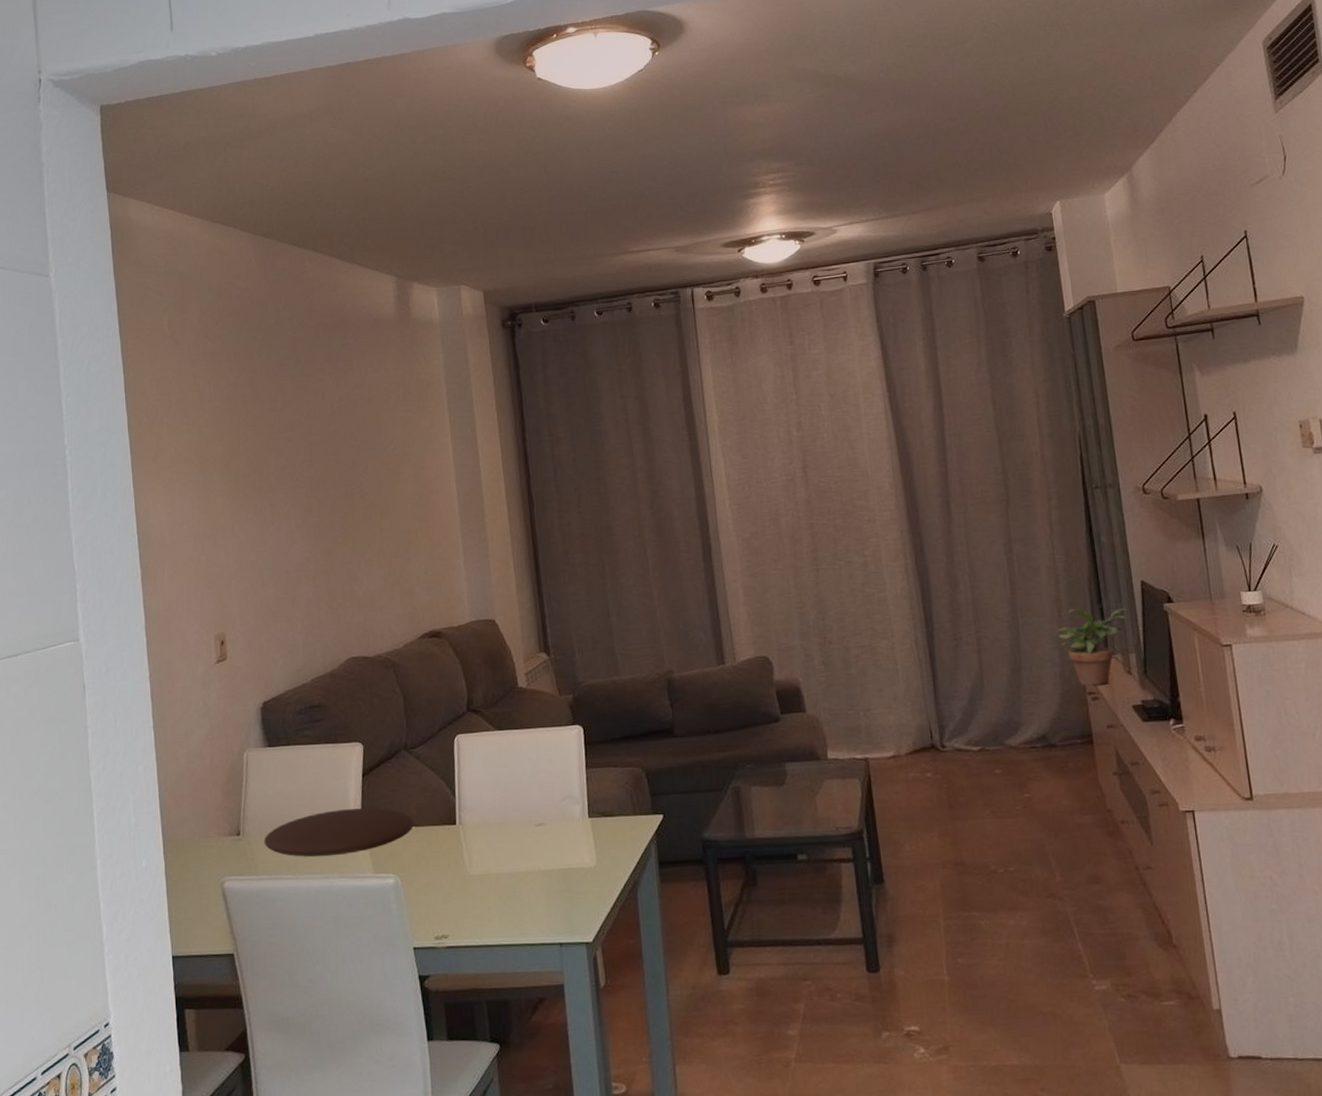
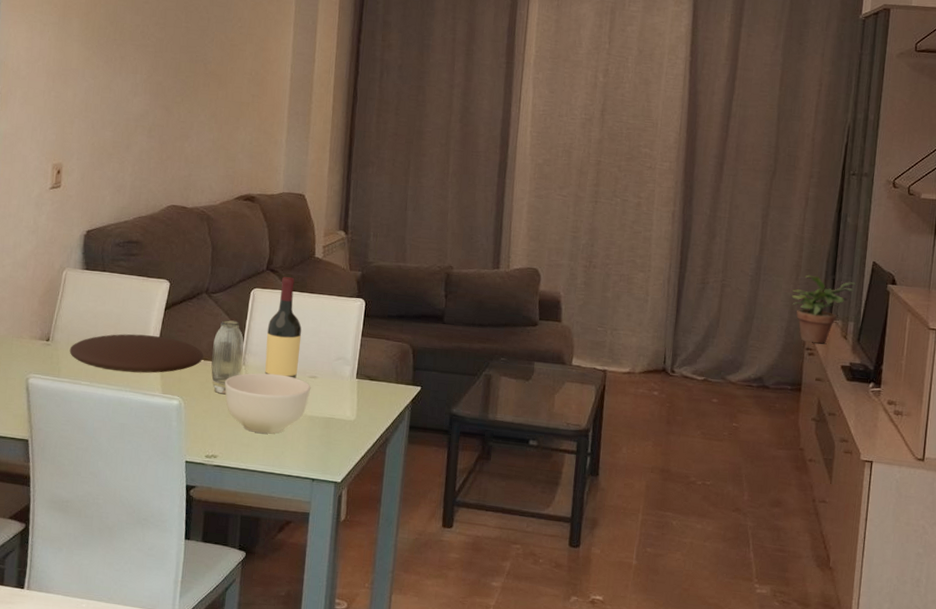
vase: none [422,775,460,862] -> present [211,320,244,394]
bowl: none [442,828,540,901] -> present [224,373,311,434]
wine bottle: none [479,714,522,831] -> present [265,276,302,378]

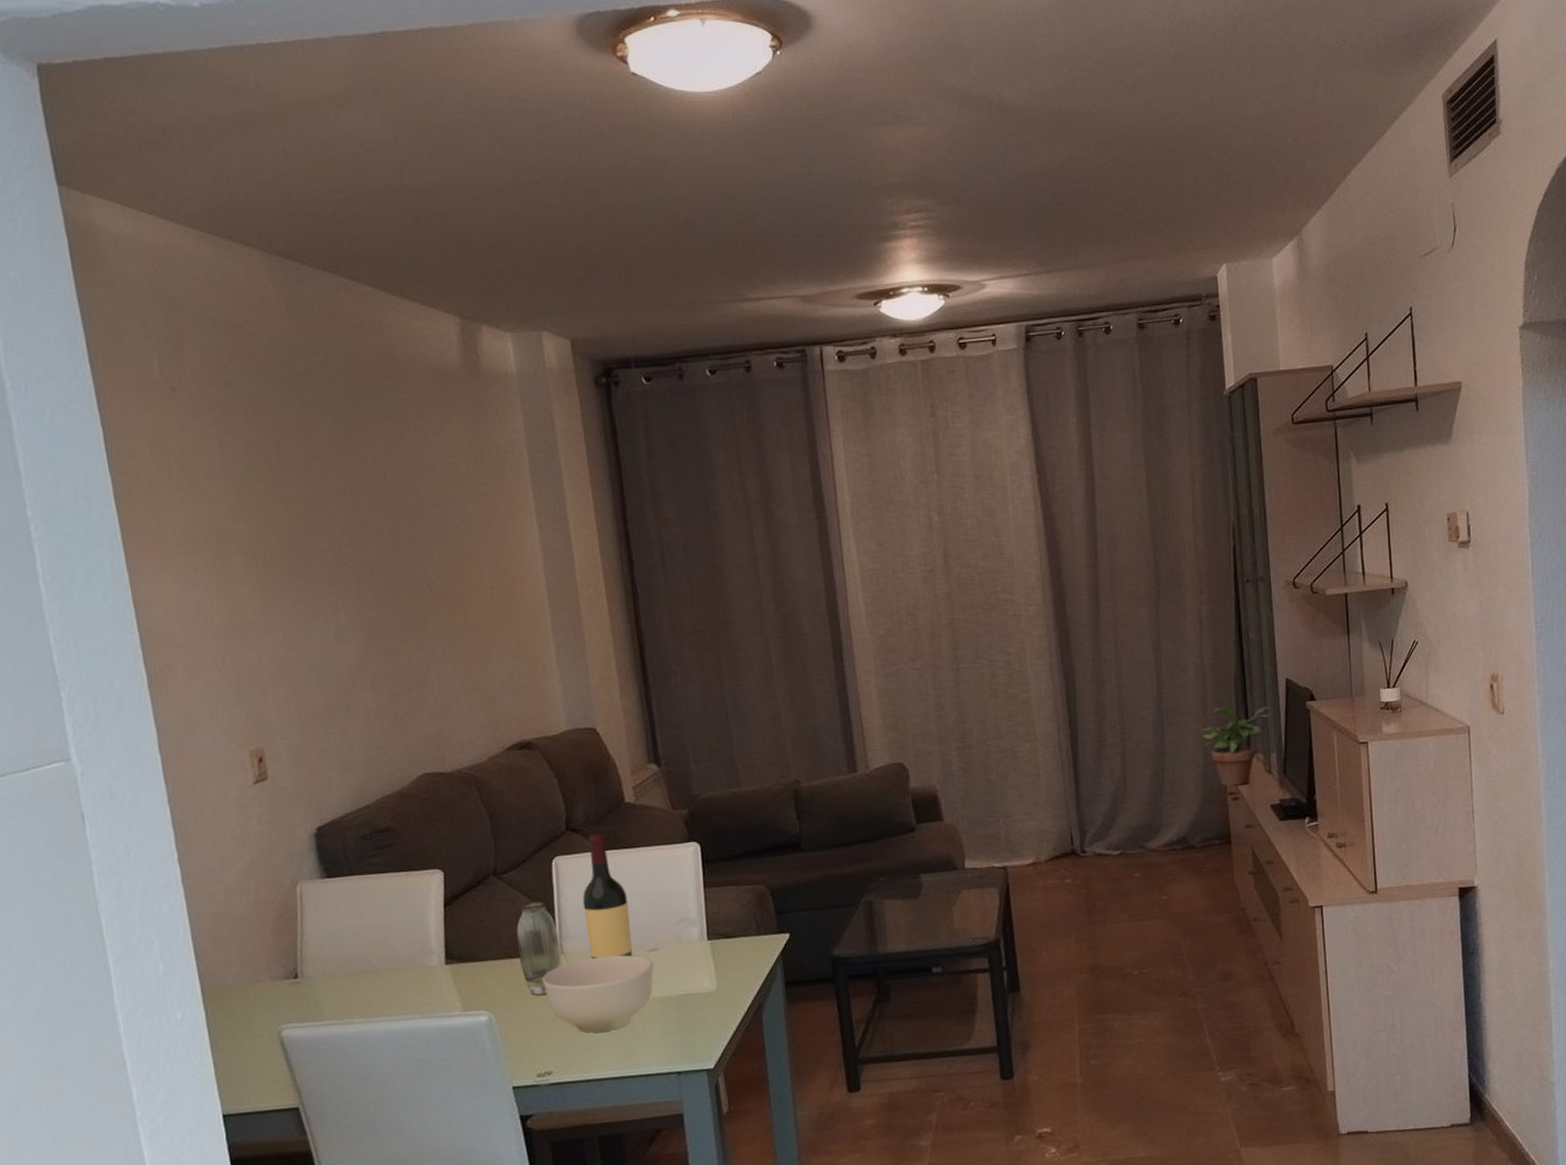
placemat: present [69,334,204,374] -> none [327,940,509,998]

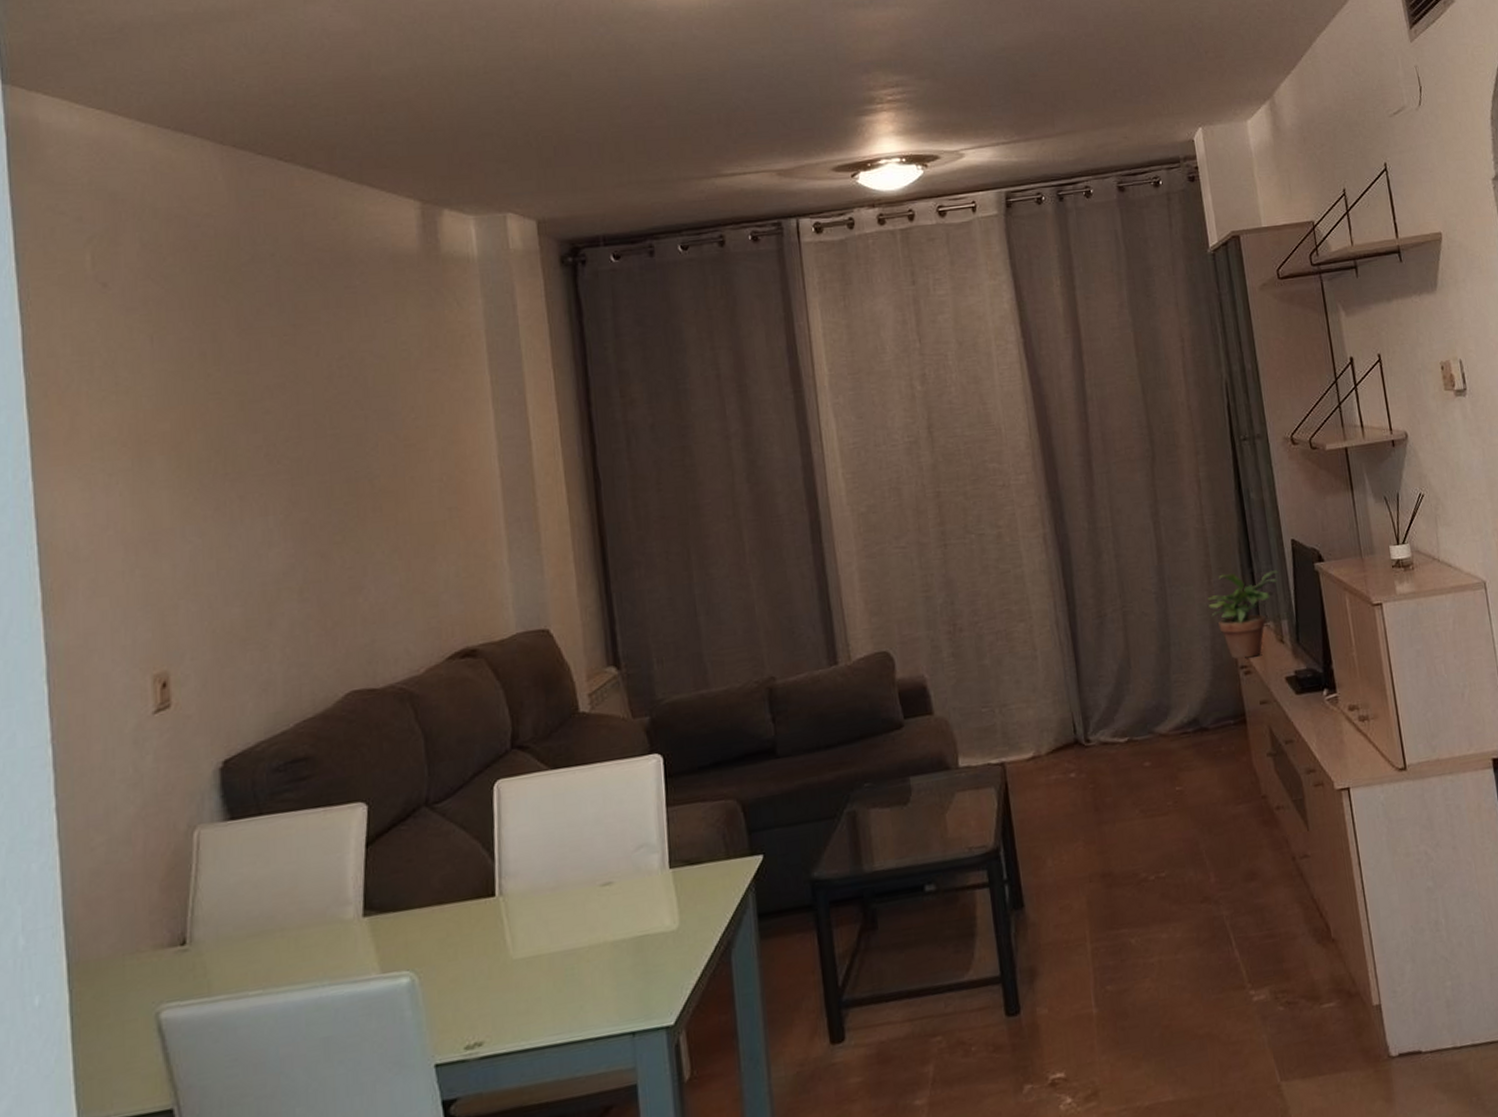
vase: present [516,901,561,995] -> none [448,833,500,948]
bowl: present [541,955,654,1033] -> none [475,892,607,991]
wine bottle: present [582,833,633,959] -> none [526,749,583,900]

